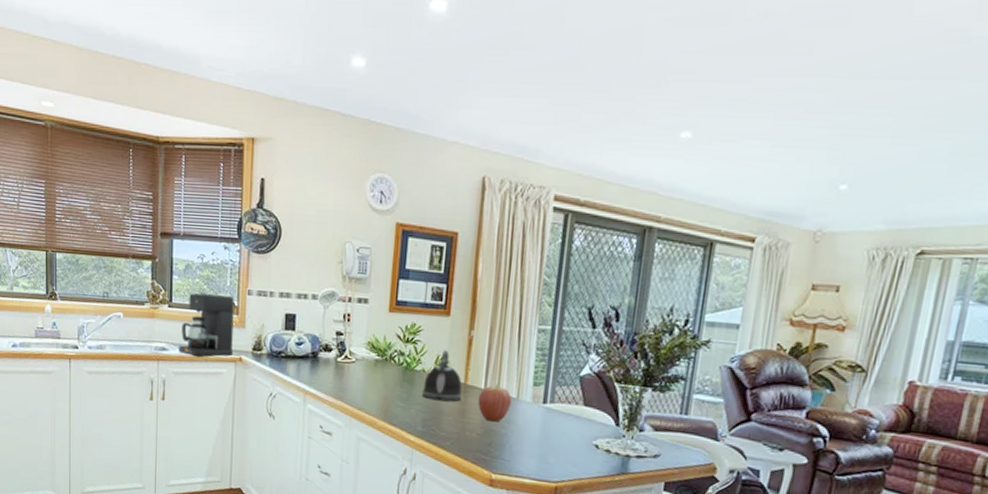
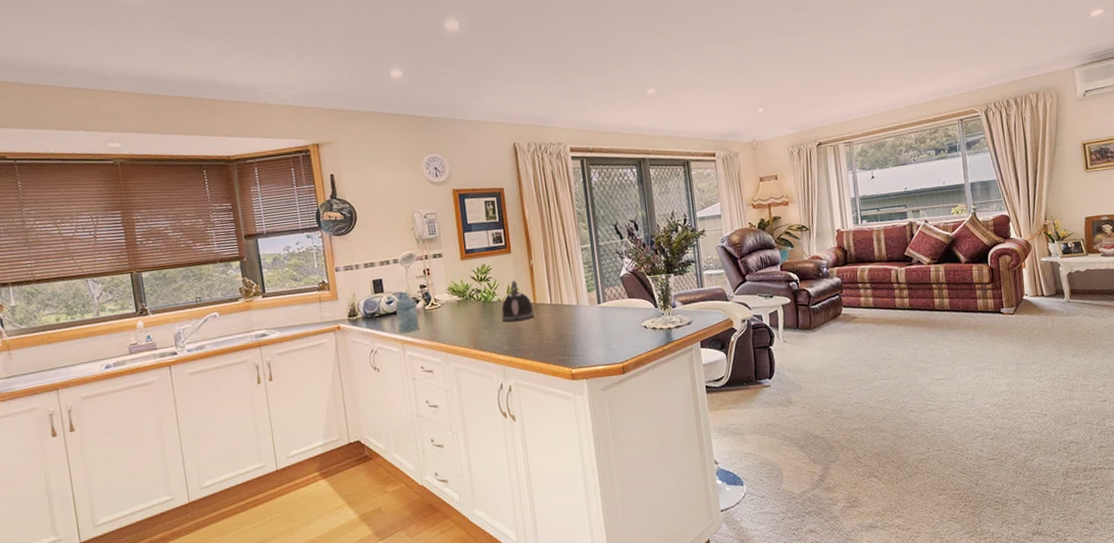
coffee maker: present [178,293,234,358] -> none [278,276,332,336]
canister: none [304,335,330,385] -> present [395,291,420,334]
fruit: present [478,384,511,422] -> none [547,297,574,328]

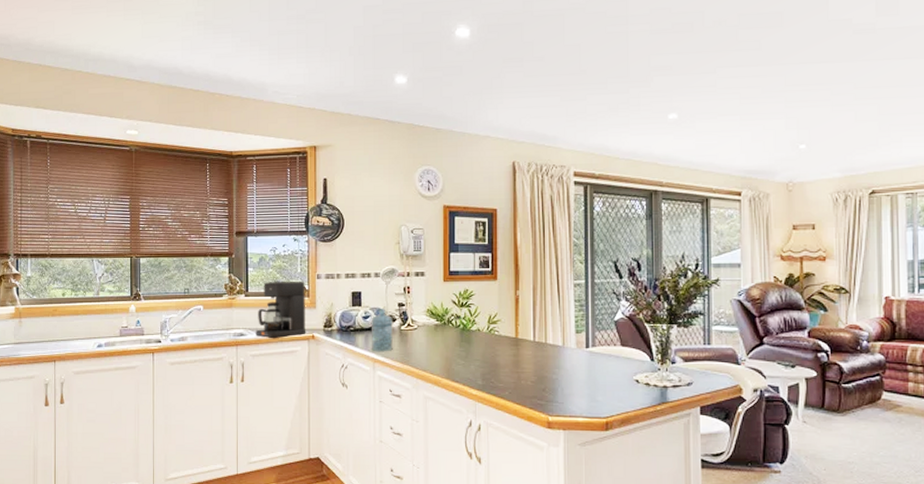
coffee maker: none [278,276,332,336] -> present [256,282,306,339]
kettle: present [501,280,535,323] -> none [478,310,515,356]

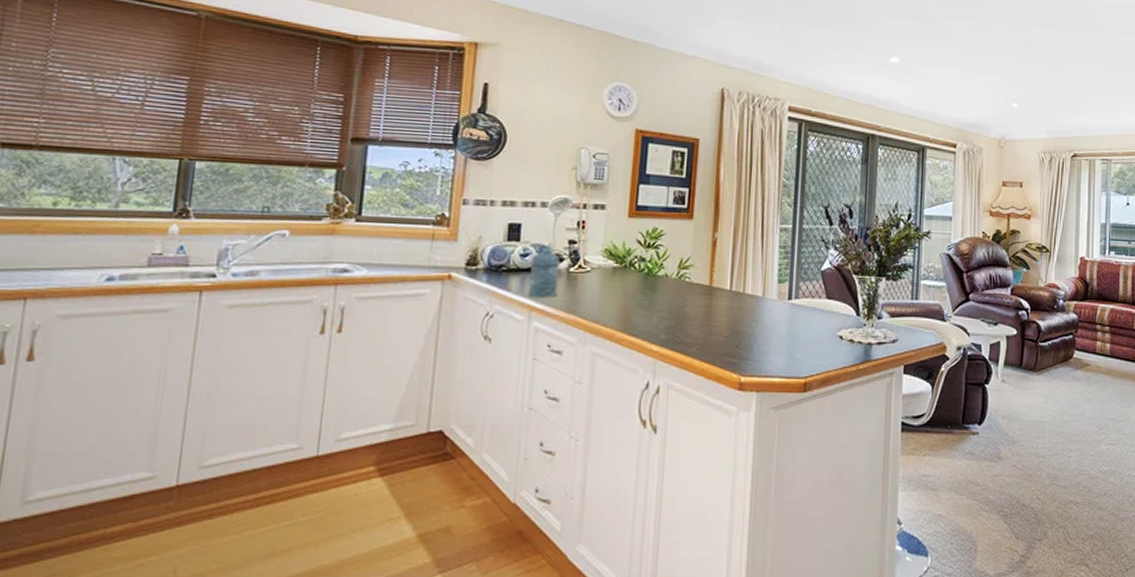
coffee maker: present [256,282,306,339] -> none [366,204,445,278]

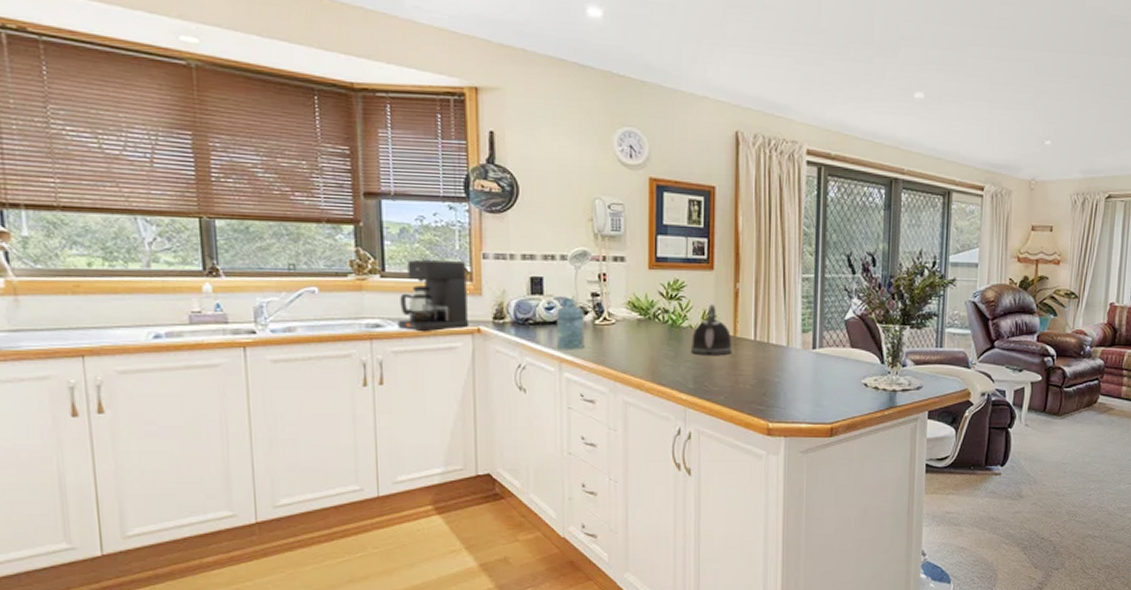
coffee maker: none [366,204,445,278] -> present [398,260,470,332]
kettle: none [664,253,708,306] -> present [690,304,732,356]

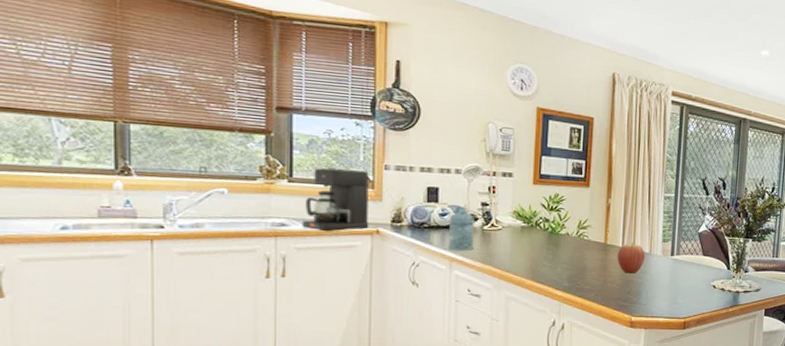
kettle: present [690,304,732,356] -> none [566,216,603,260]
fruit: none [749,334,782,371] -> present [617,242,645,274]

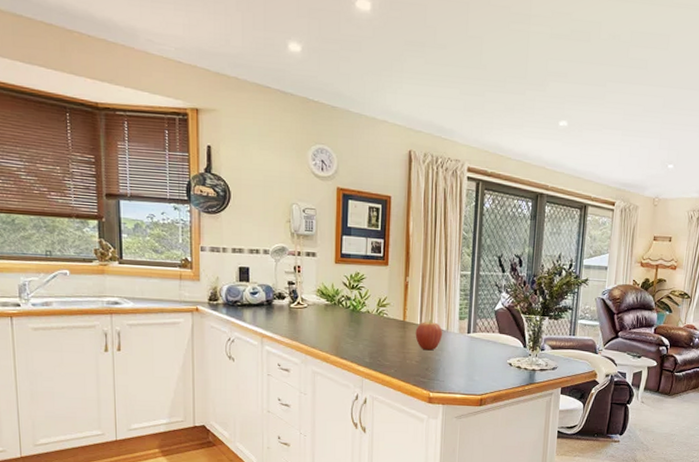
coffee maker: present [302,168,369,232] -> none [132,250,190,310]
canister: present [448,206,476,252] -> none [259,285,283,328]

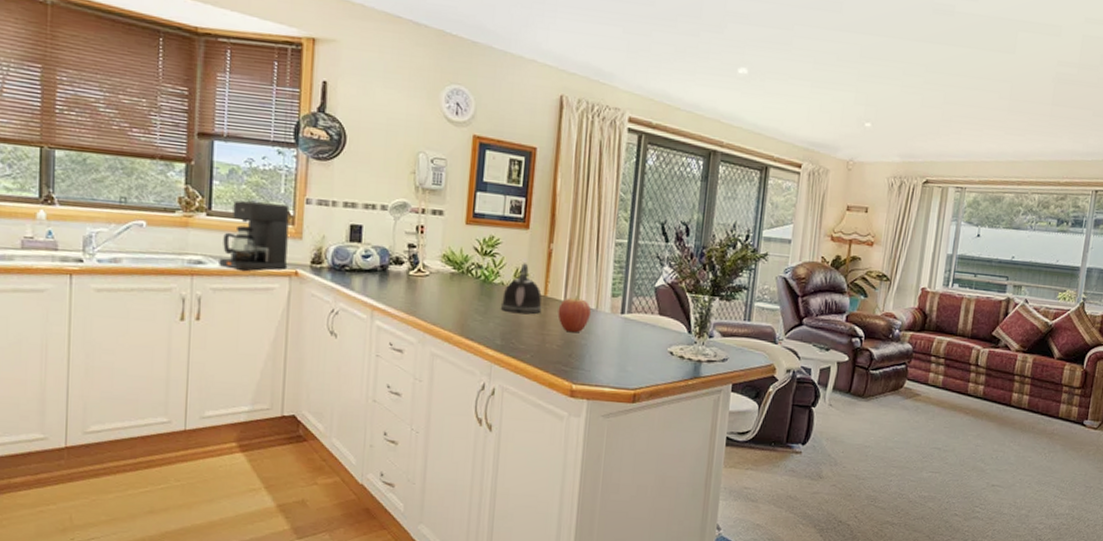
coffee maker: none [132,250,190,310] -> present [219,200,290,272]
kettle: none [367,294,402,337] -> present [500,263,542,314]

